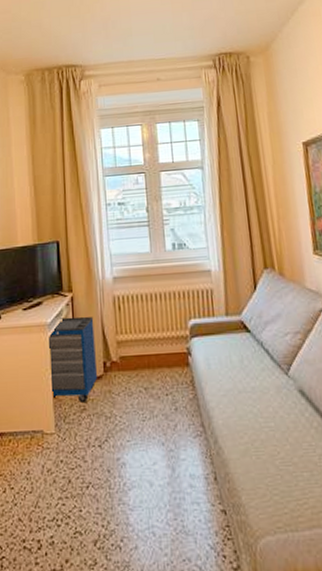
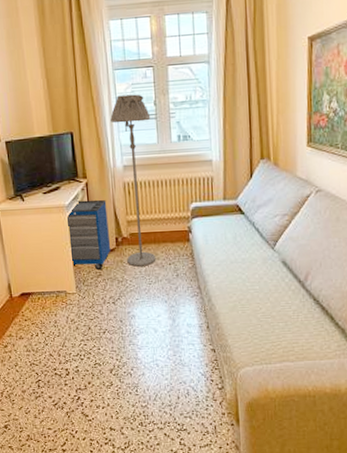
floor lamp: none [100,200,151,398] -> present [110,94,156,267]

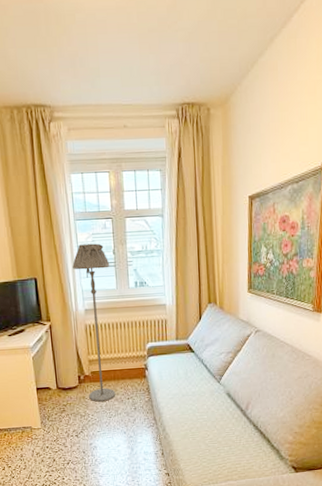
cabinet: present [67,199,111,270] -> none [32,341,74,406]

